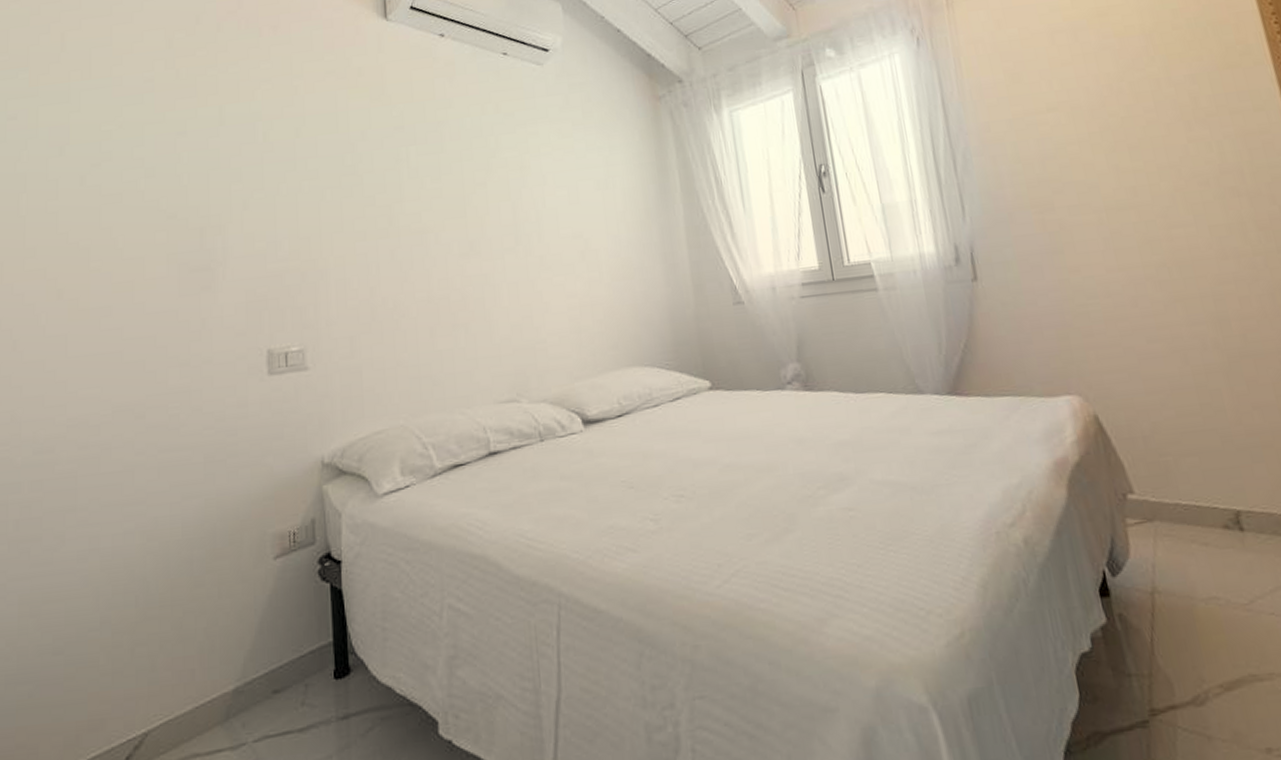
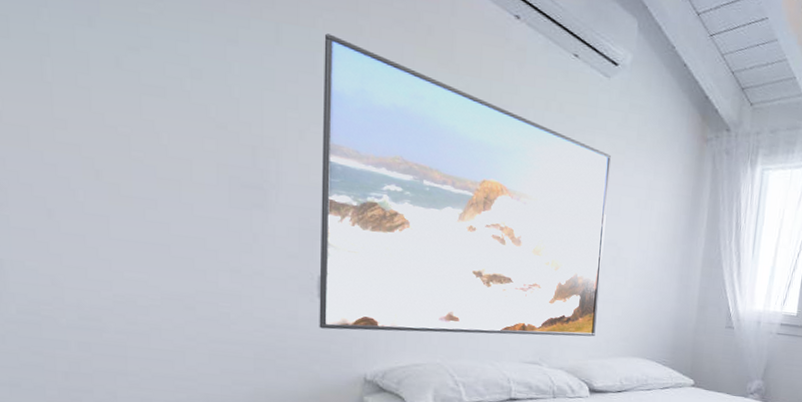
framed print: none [263,101,578,411] -> present [319,33,611,337]

